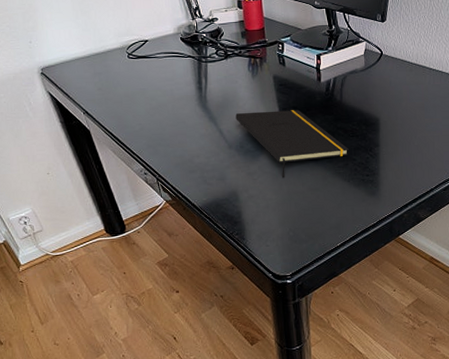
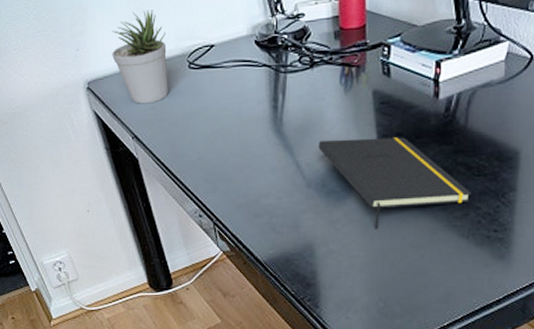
potted plant: none [60,11,112,86] -> present [112,9,168,104]

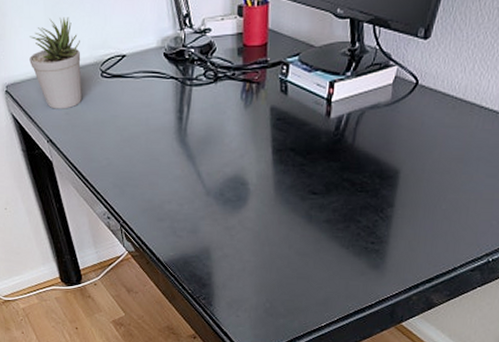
notepad: present [318,137,471,230] -> none [218,152,354,237]

